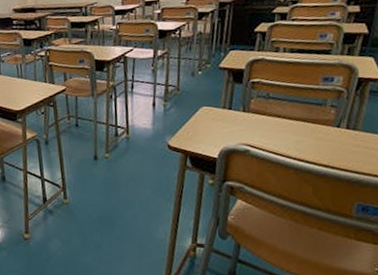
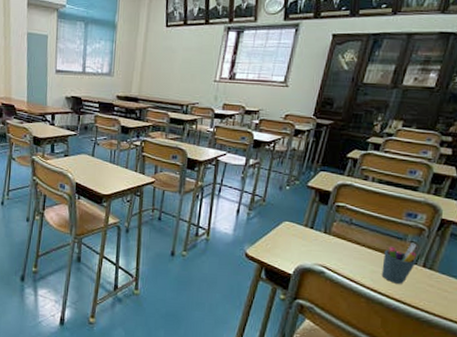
pen holder: none [305,106,340,150] -> present [381,242,417,284]

